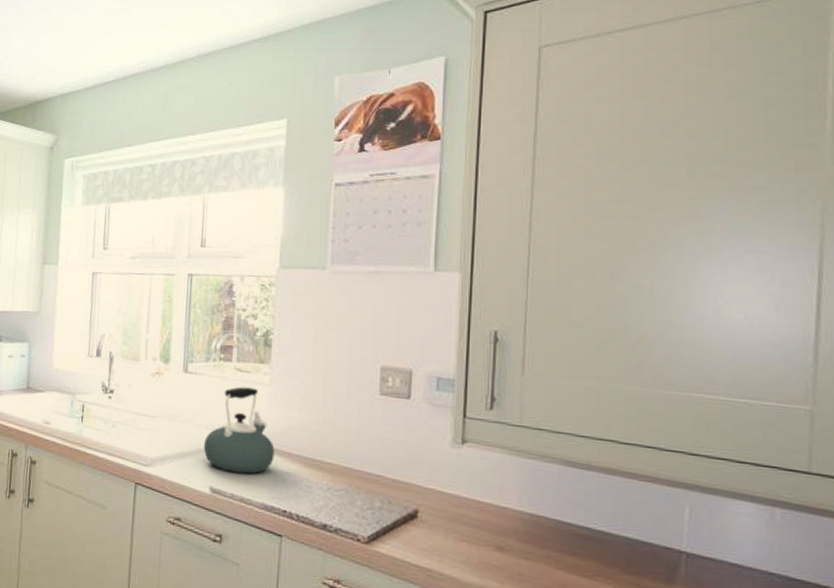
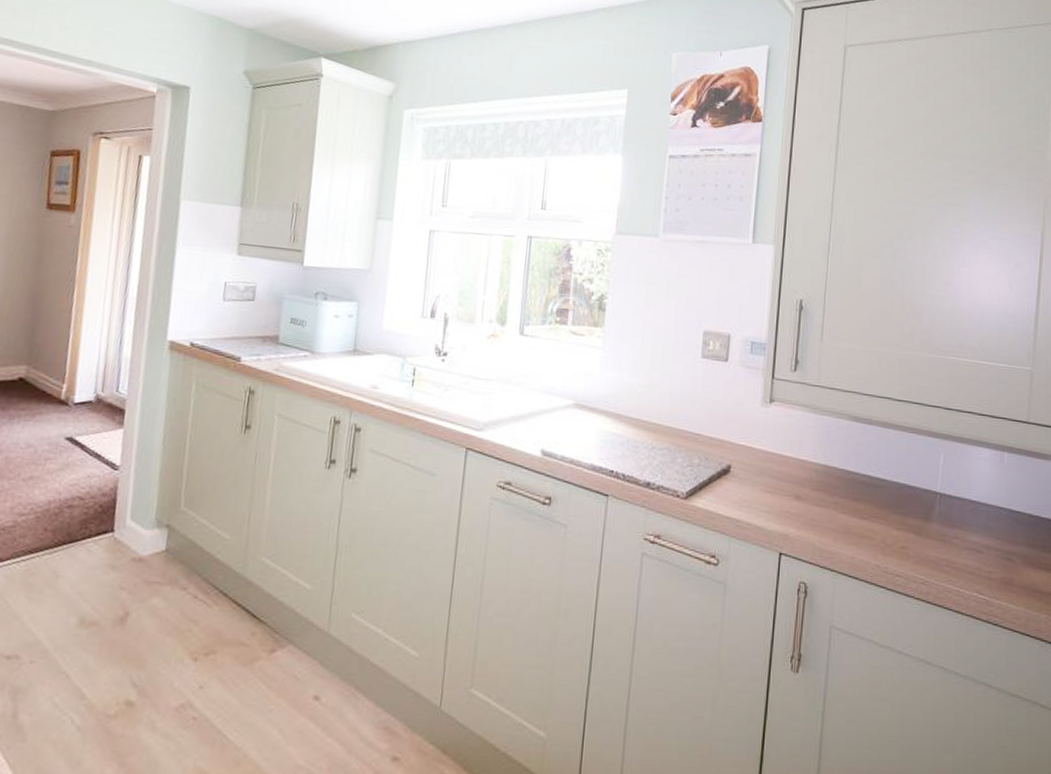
kettle: present [203,386,275,474] -> none [536,349,605,436]

